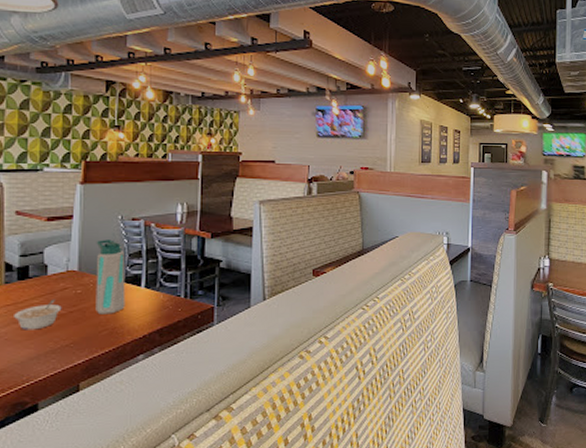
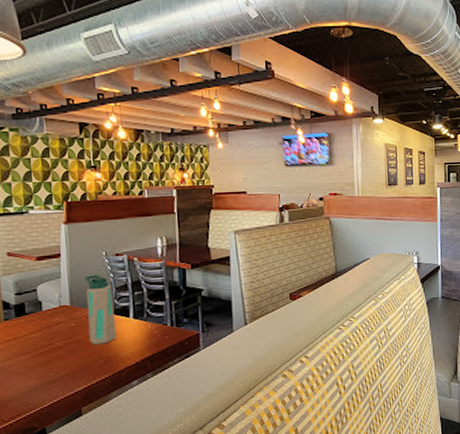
legume: present [14,299,62,330] -> none [15,332,59,363]

